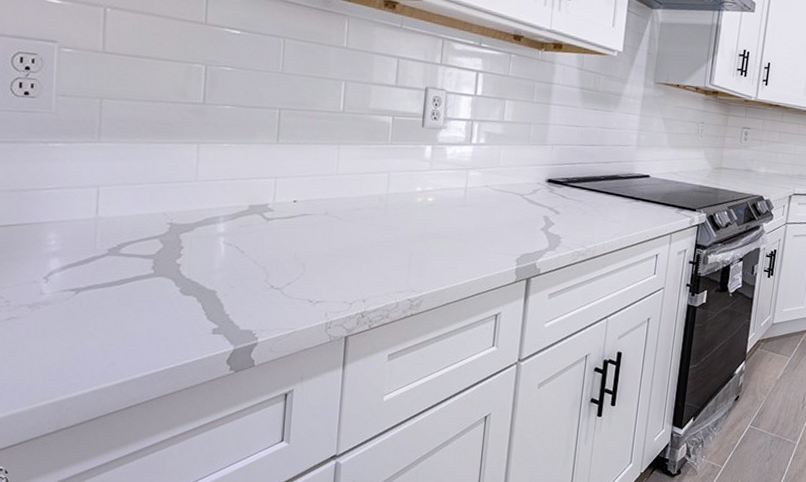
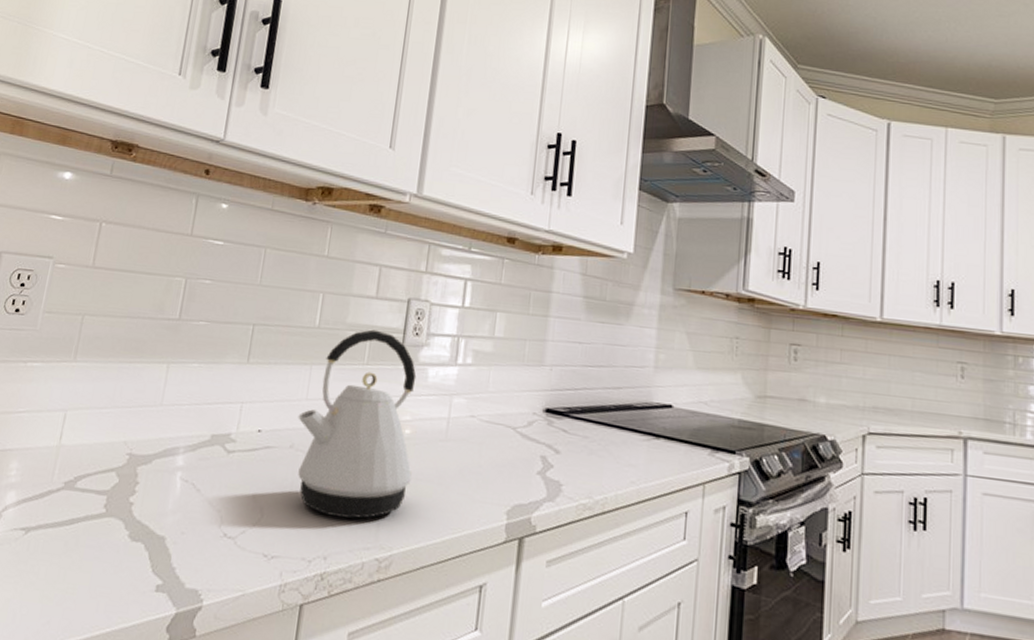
kettle: none [330,114,436,270] -> present [298,329,417,519]

